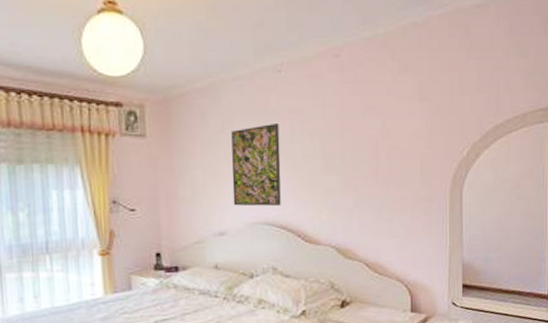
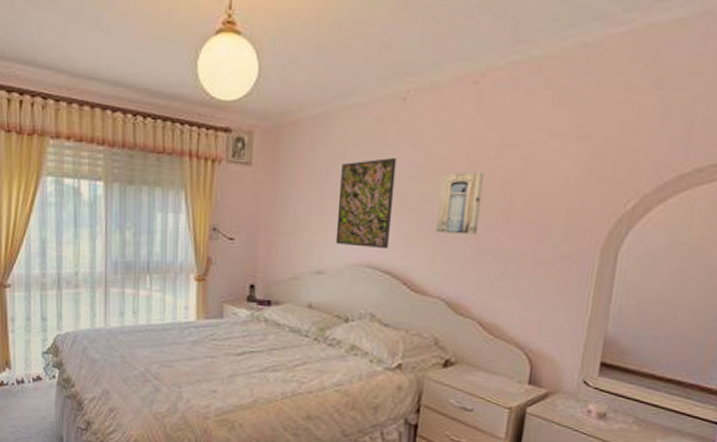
wall art: none [318,131,354,188] -> present [436,172,485,234]

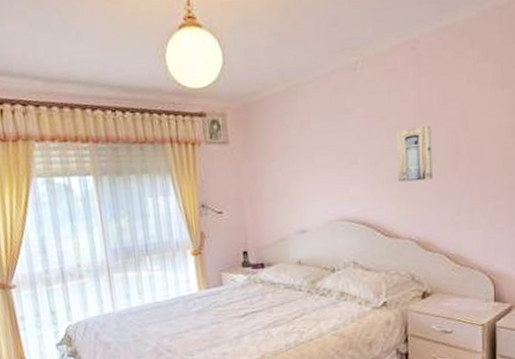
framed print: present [335,158,397,250] -> none [309,122,360,205]

